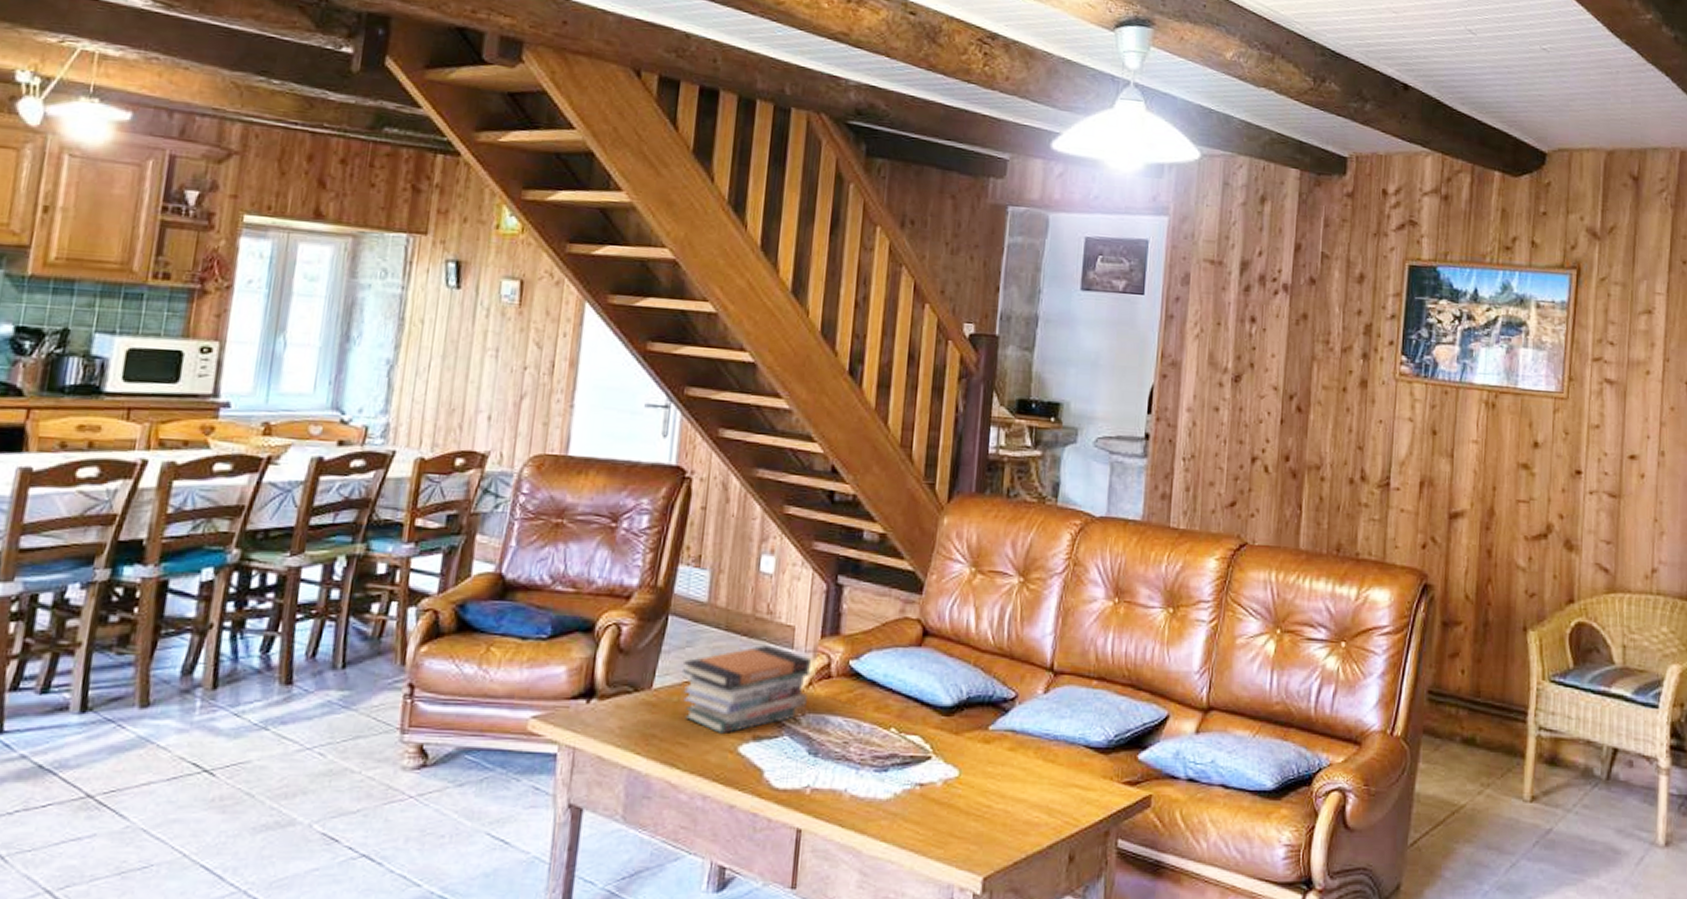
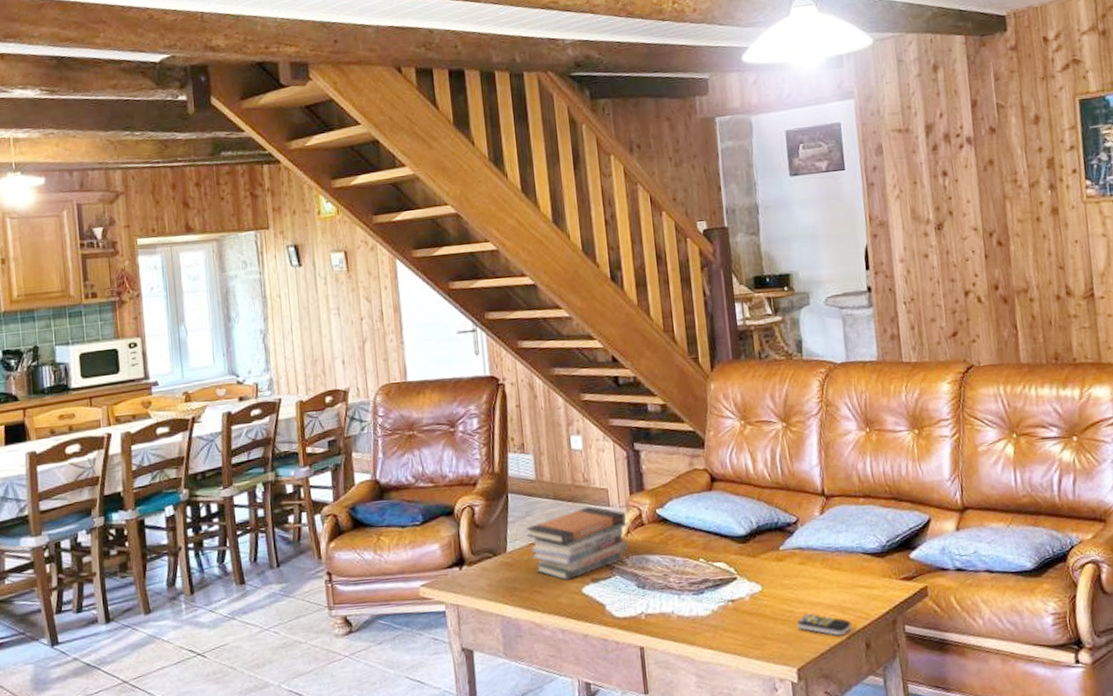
remote control: none [992,811,1057,843] -> present [797,613,852,636]

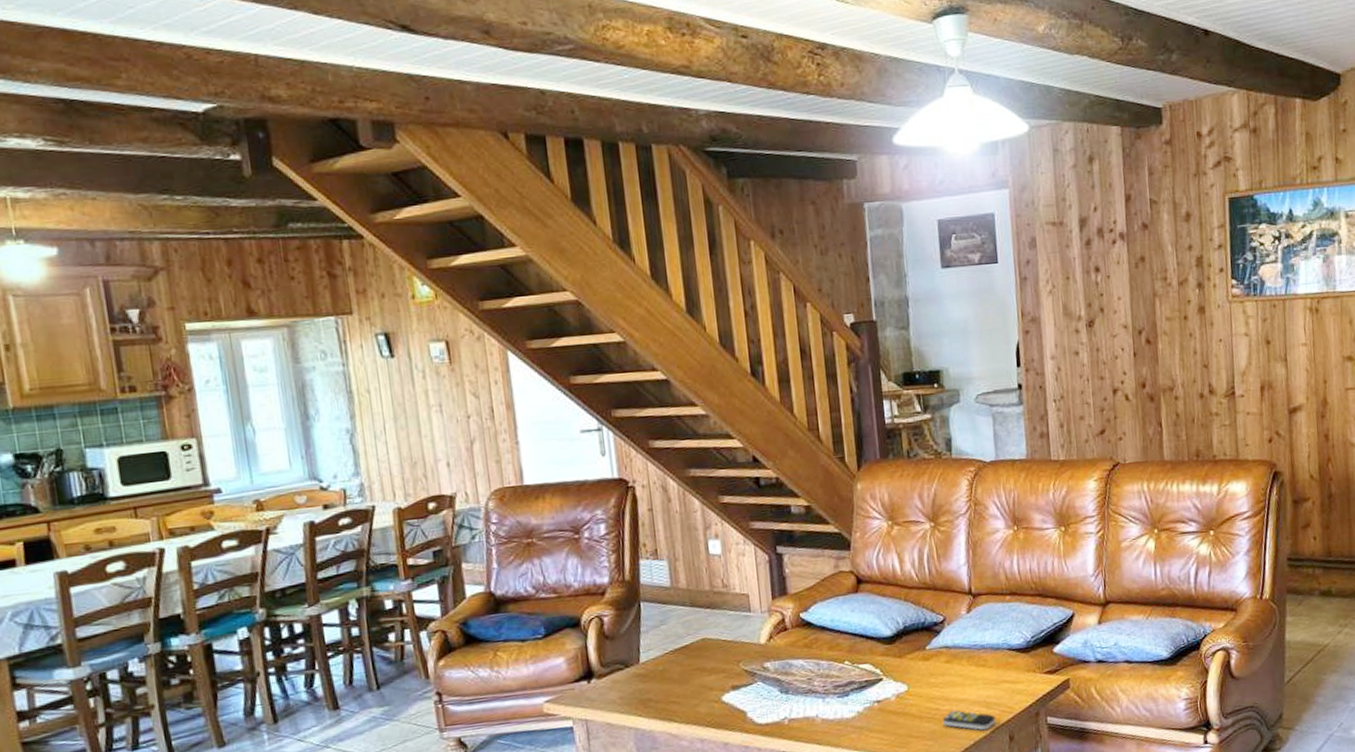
book stack: present [526,506,629,581] -> none [661,613,772,690]

